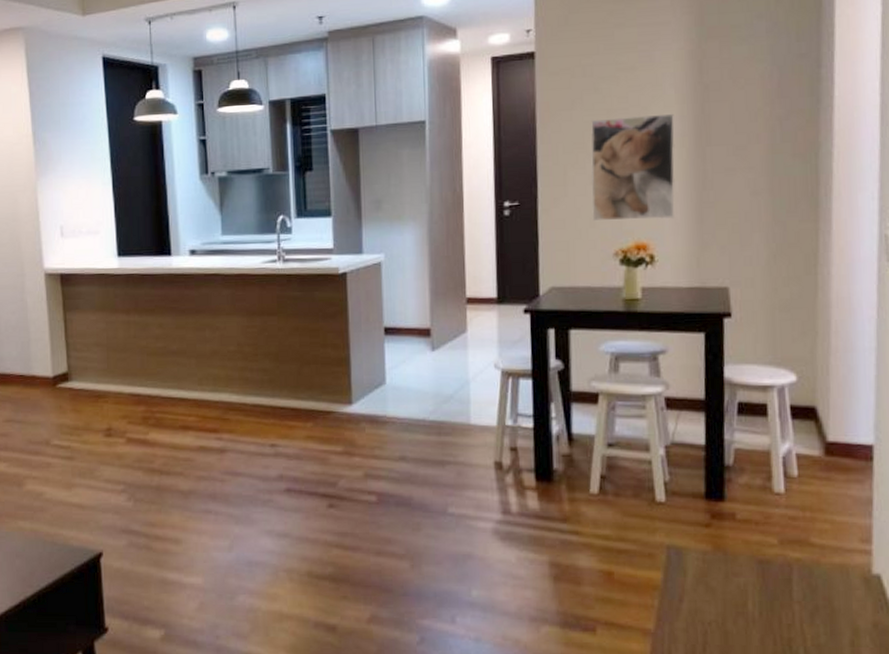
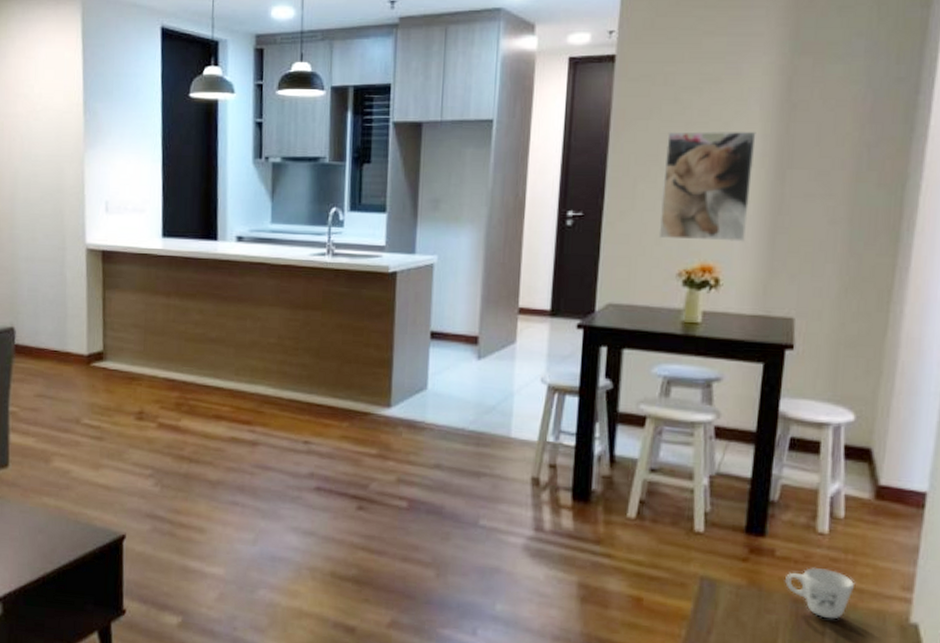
mug: none [747,526,816,577] -> present [784,567,856,620]

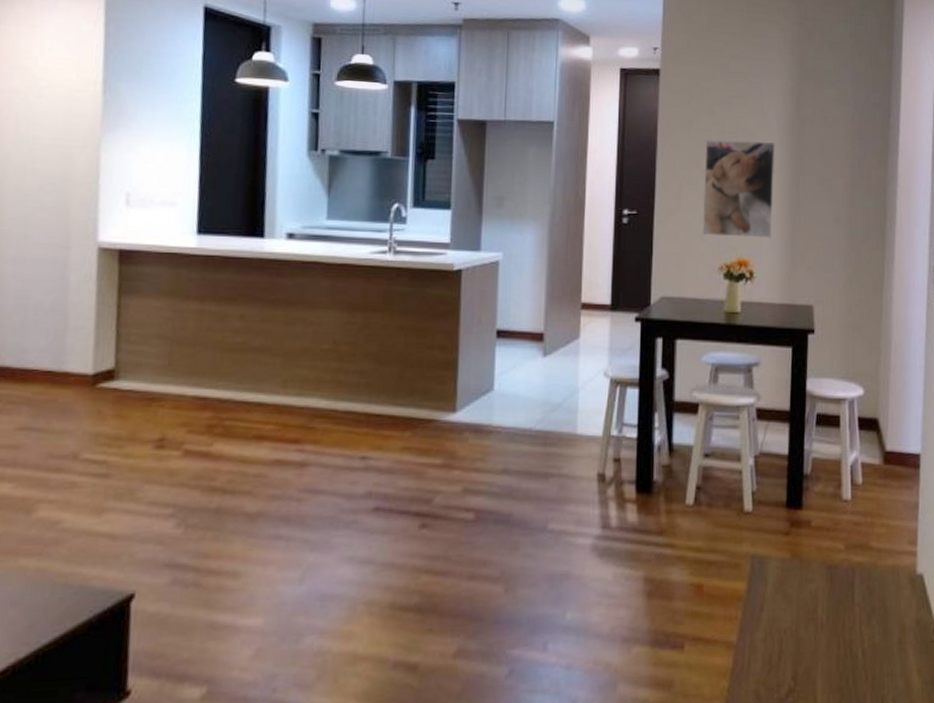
mug: present [784,567,856,620] -> none [819,532,875,581]

